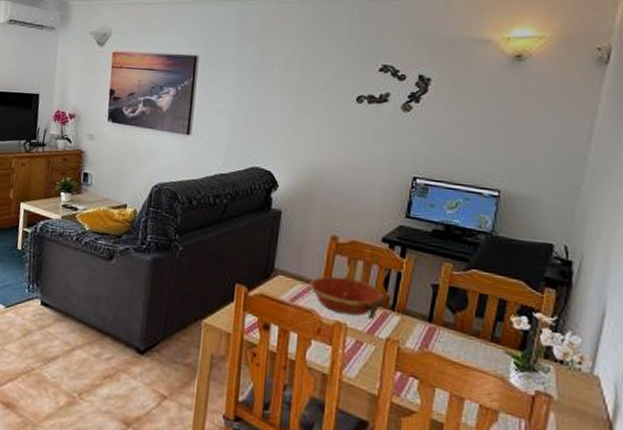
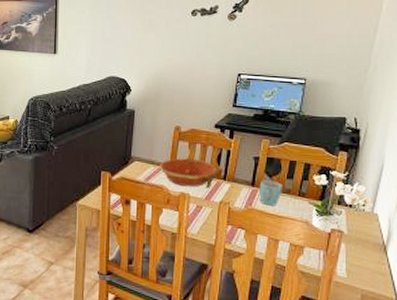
mug: none [438,315,469,352] -> present [259,180,282,206]

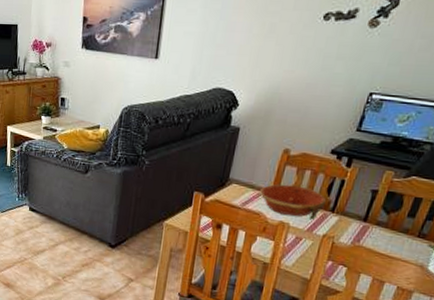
mug: present [259,180,282,206] -> none [370,216,401,245]

